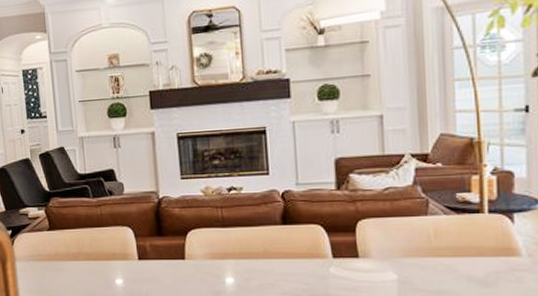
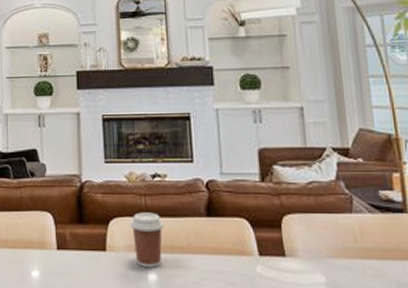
coffee cup: none [207,223,241,272] -> present [129,212,165,267]

